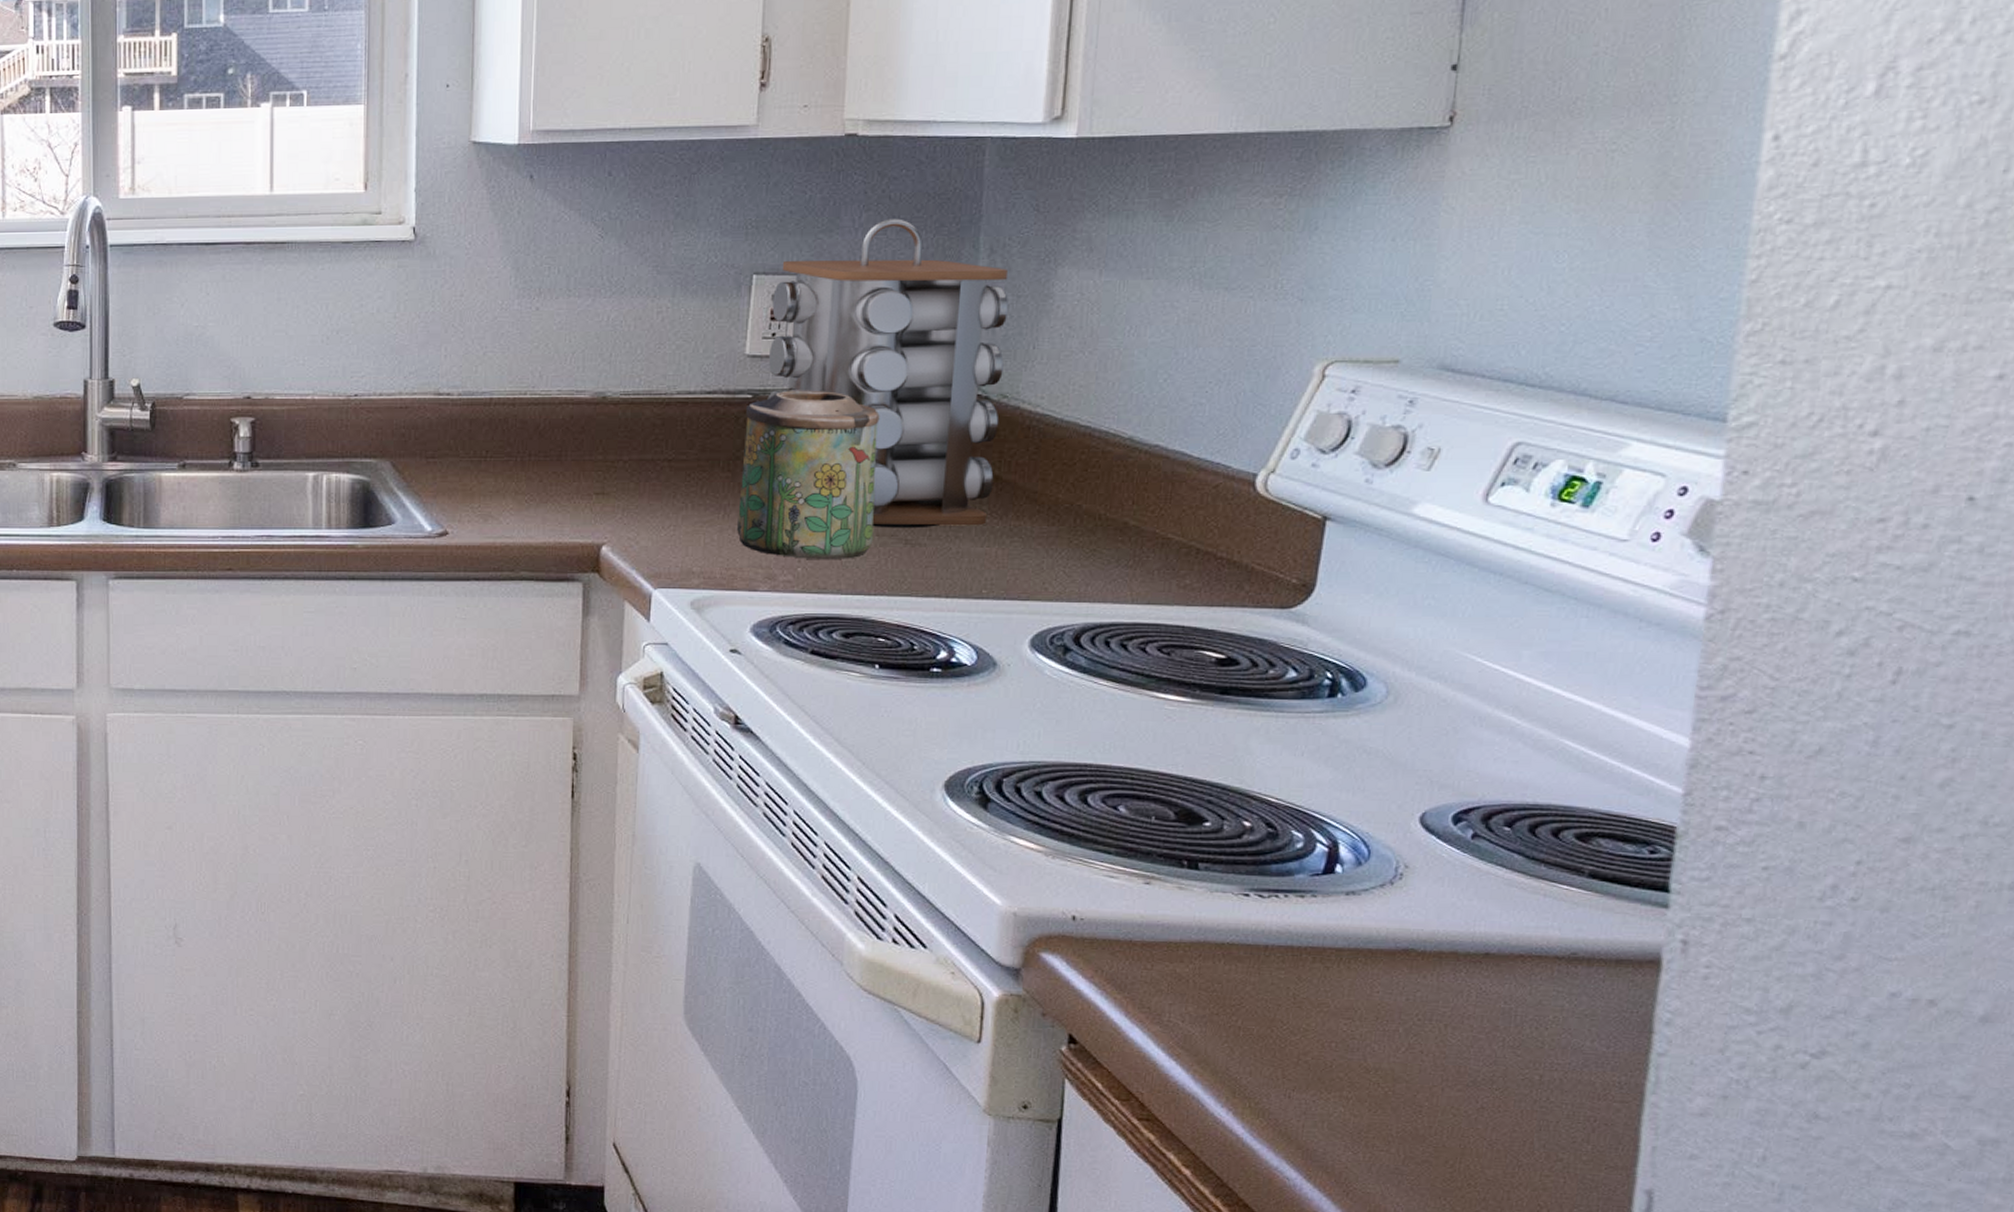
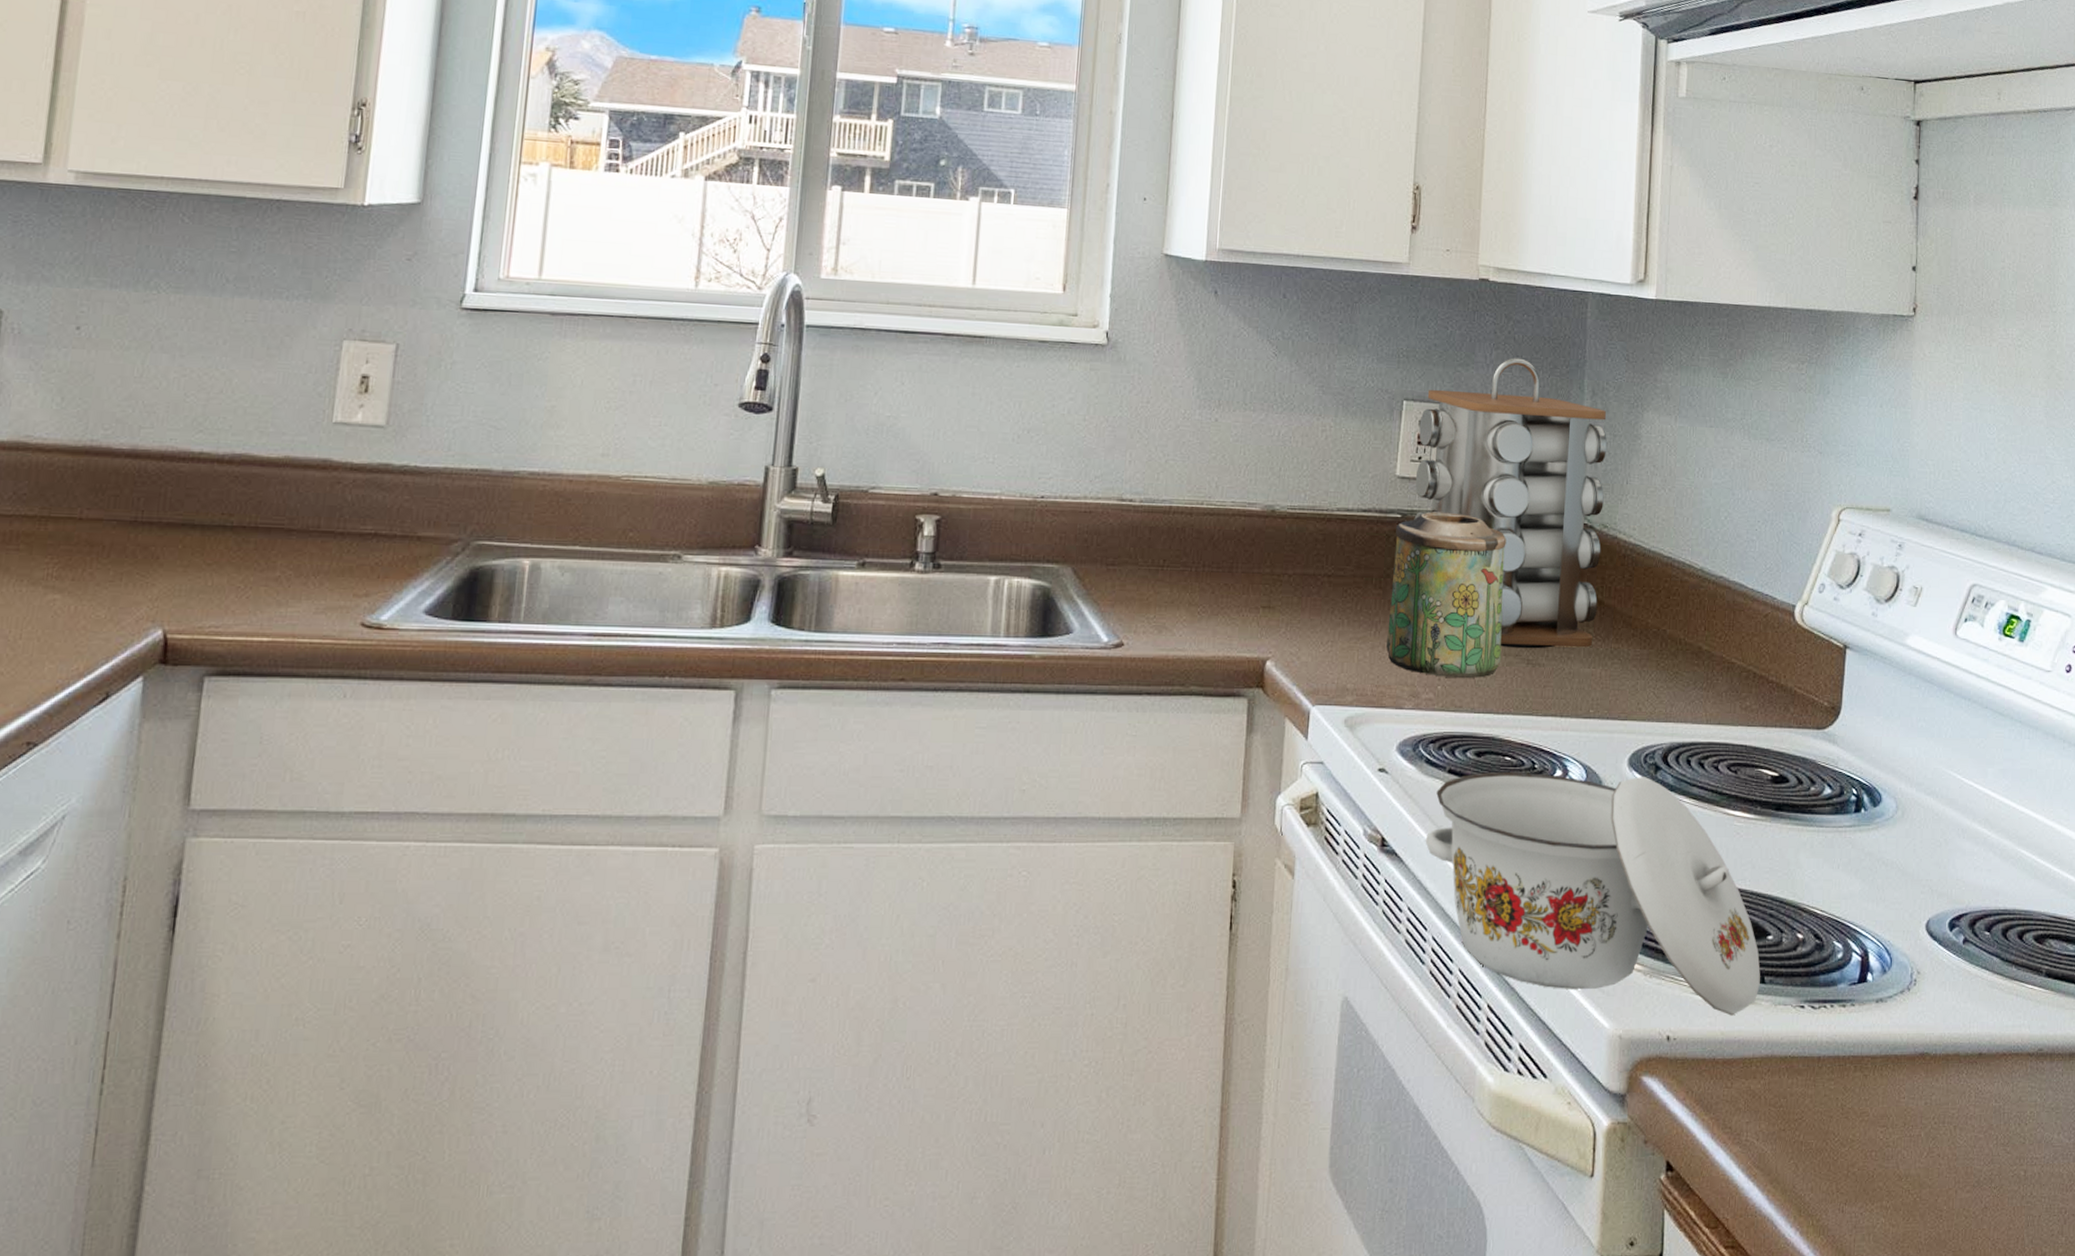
cooking pot: none [784,653,1193,900] -> present [1425,772,1760,1016]

